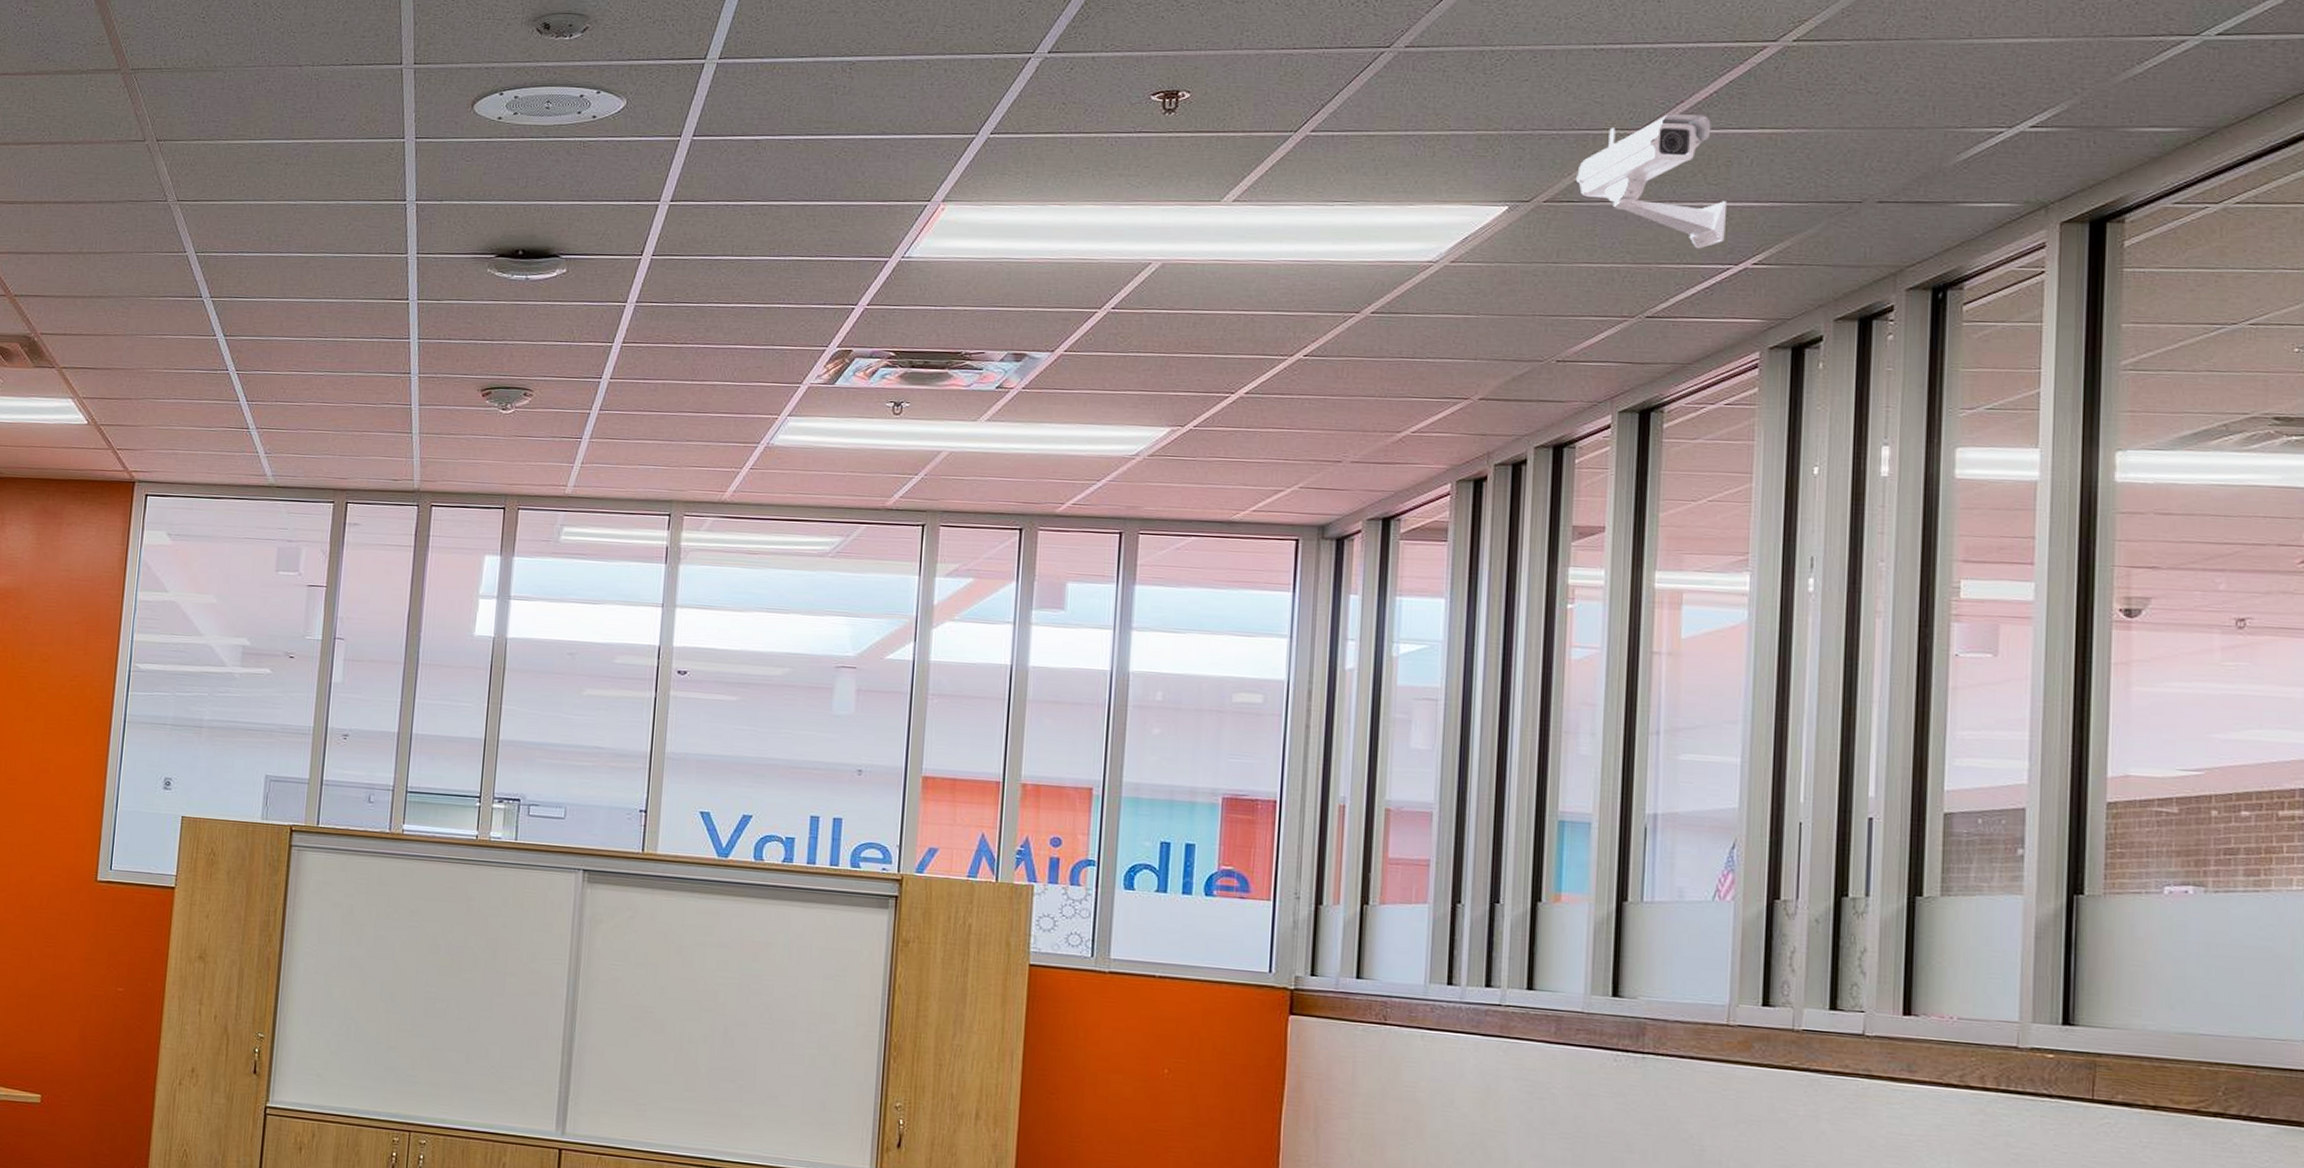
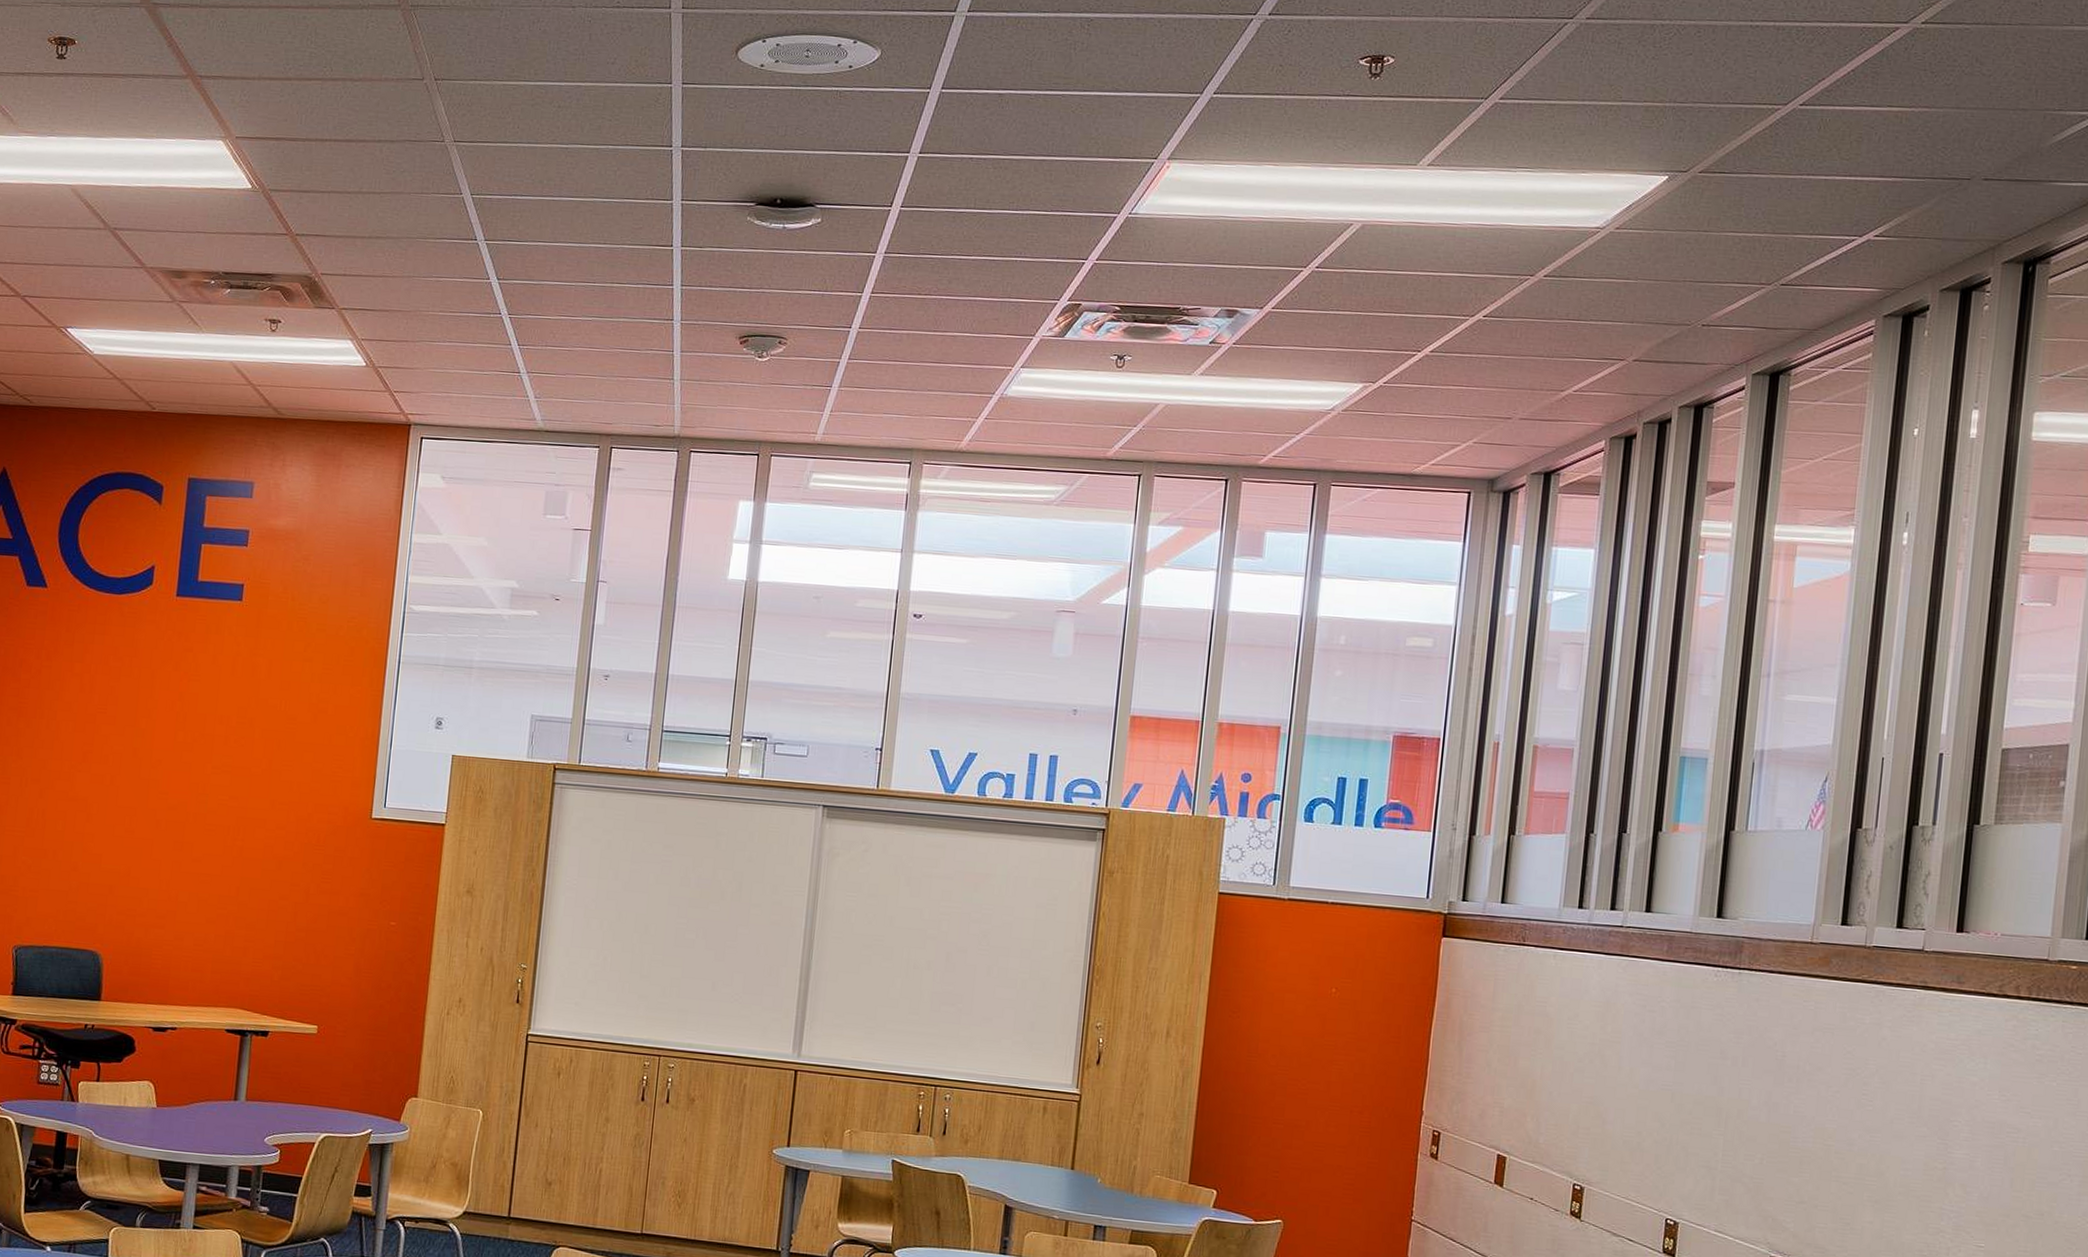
security camera: present [1576,114,1728,249] -> none [1728,90,1857,221]

